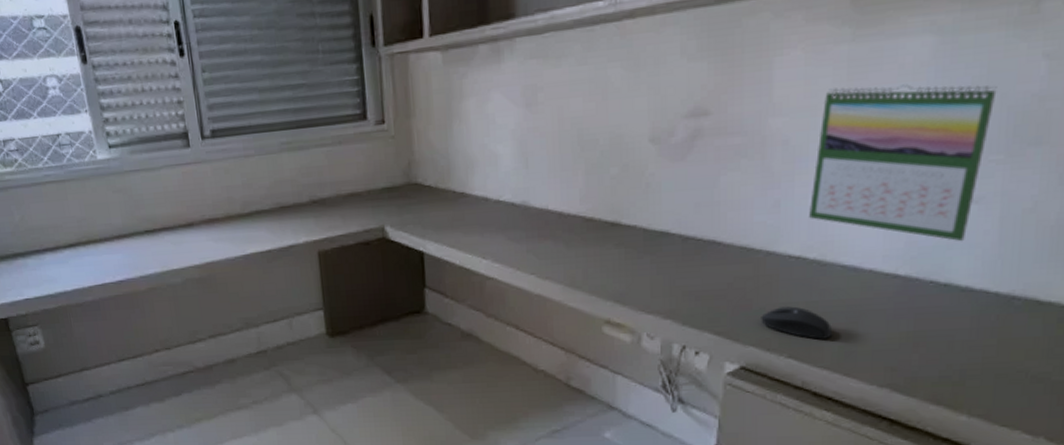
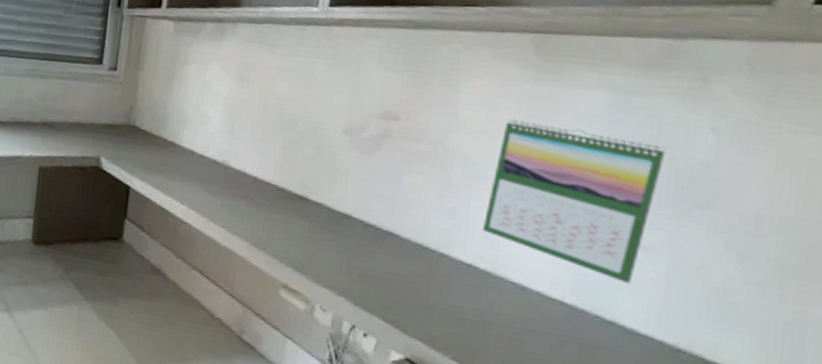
mouse: present [761,306,832,340] -> none [429,308,497,350]

